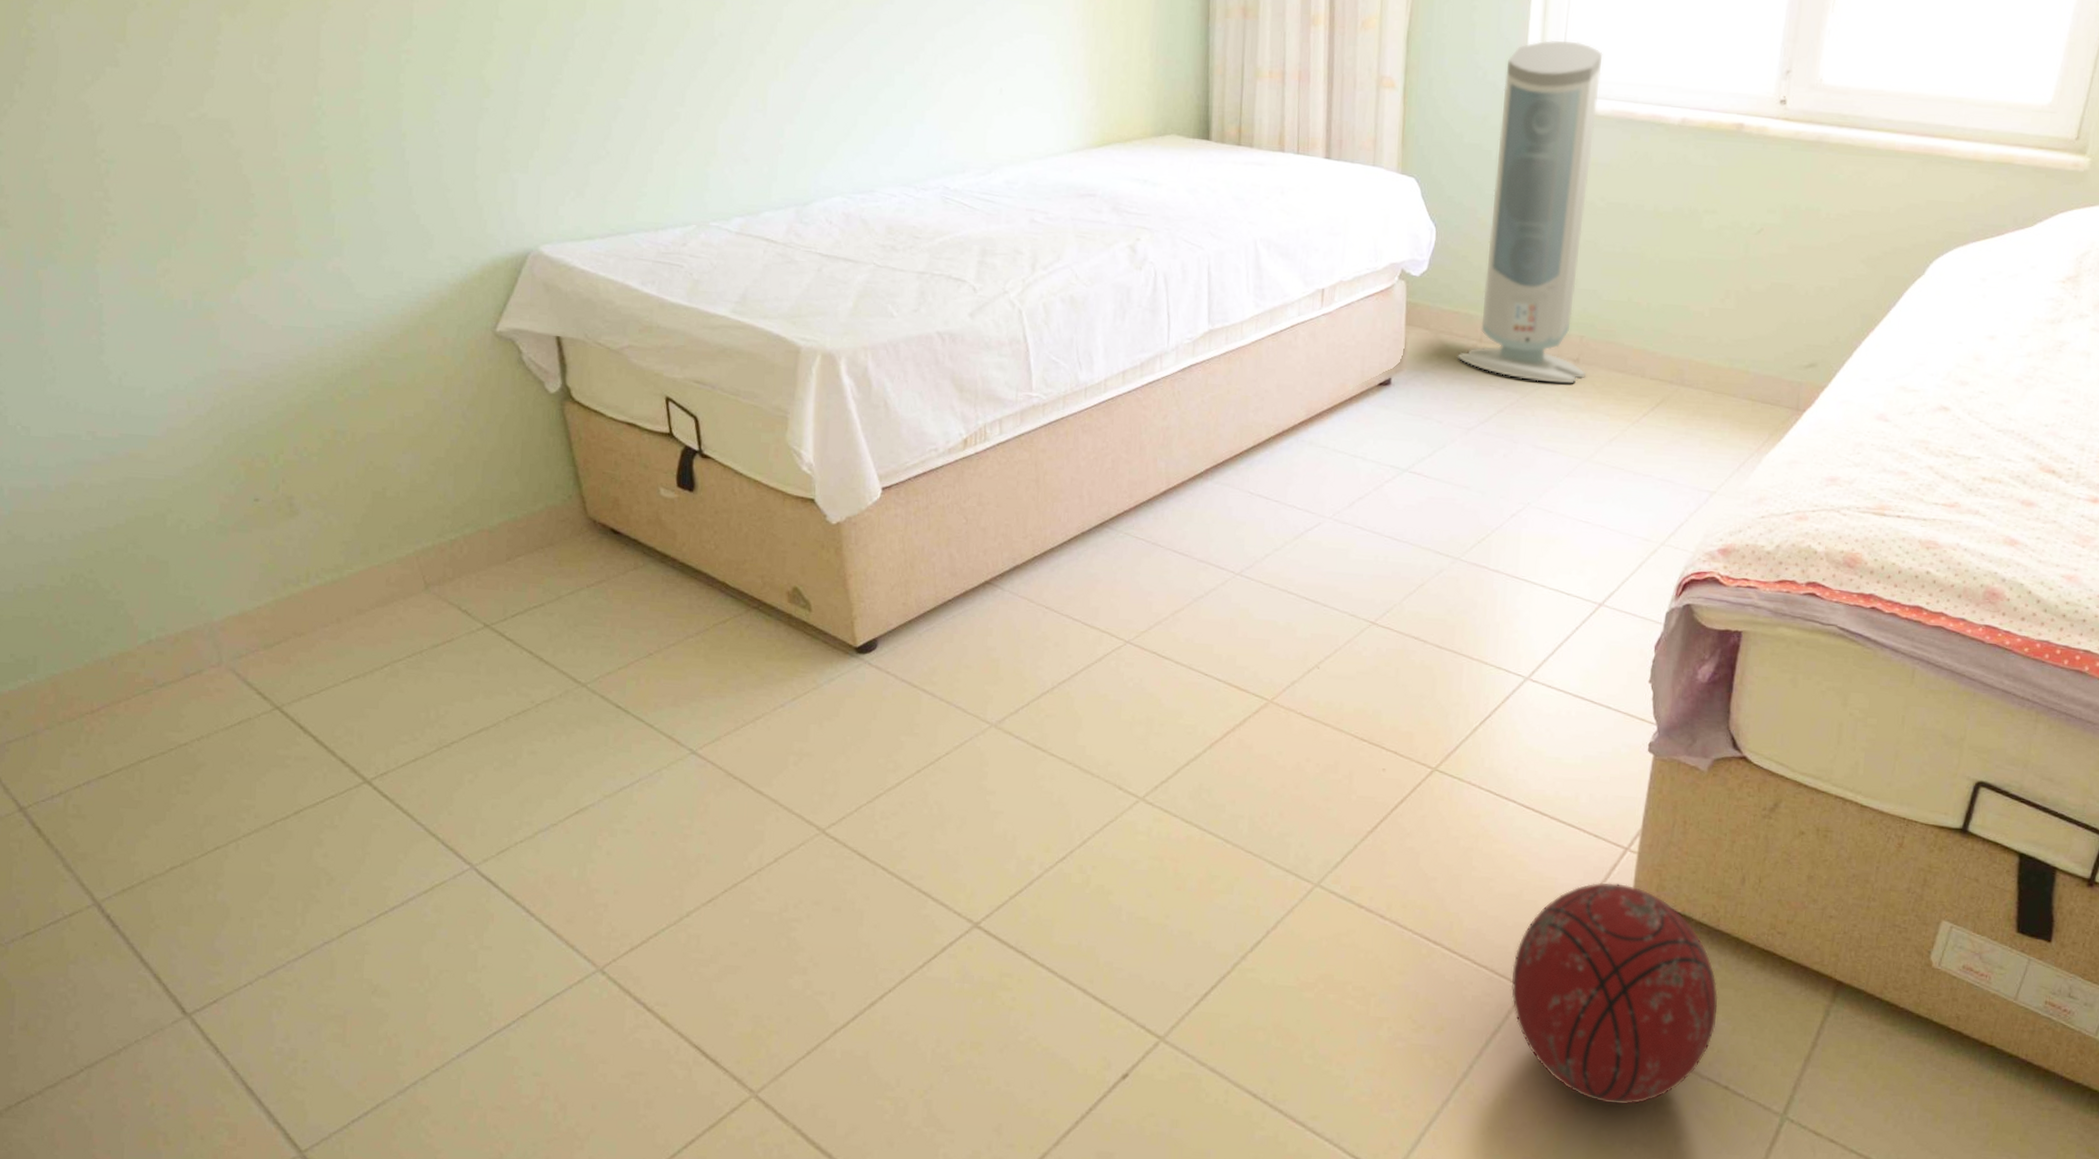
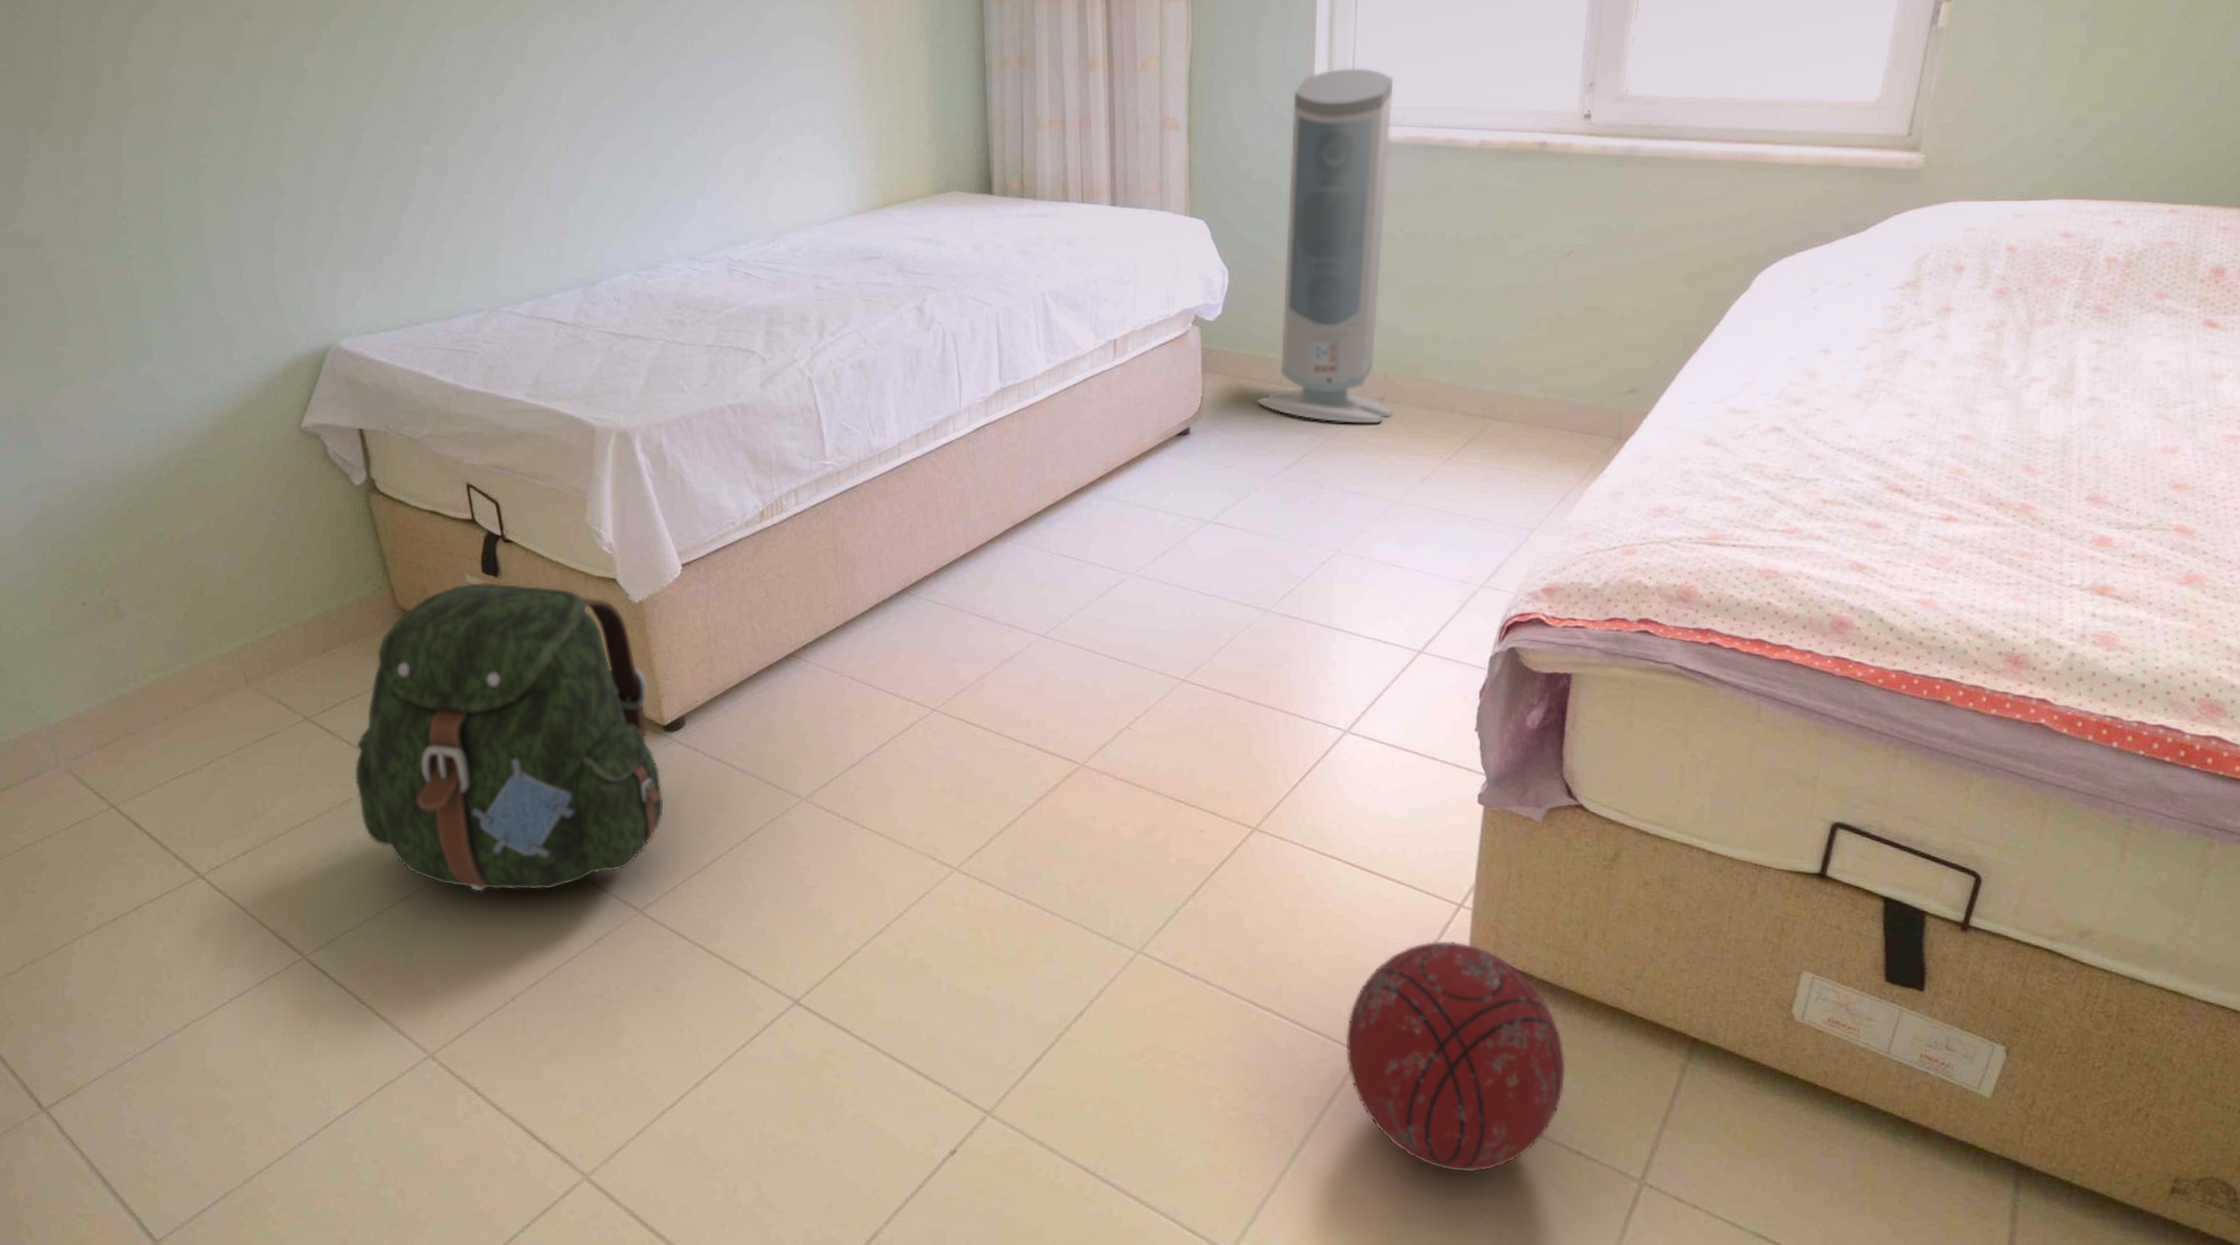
backpack: none [534,497,852,807] -> present [355,582,664,892]

